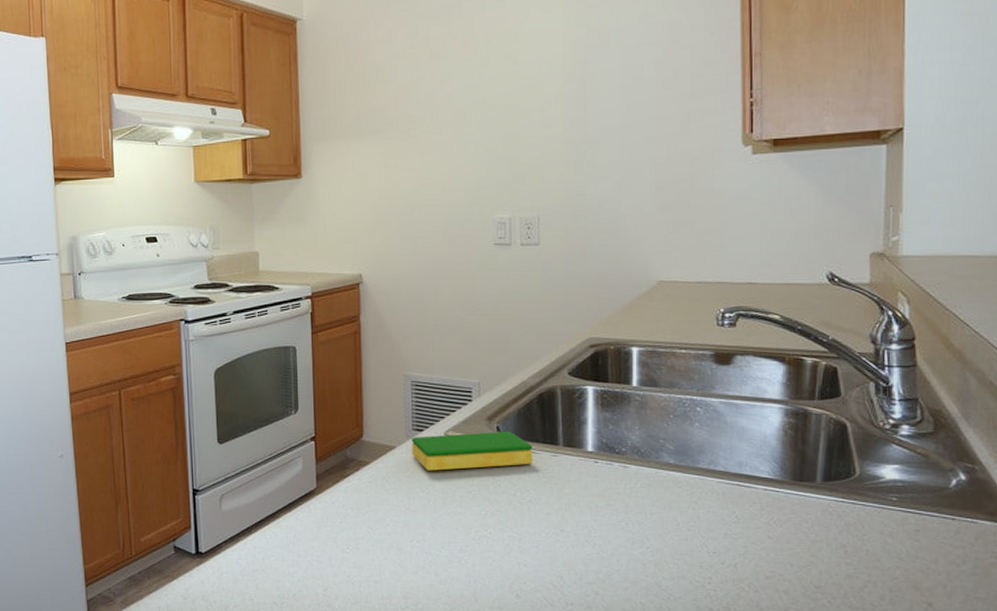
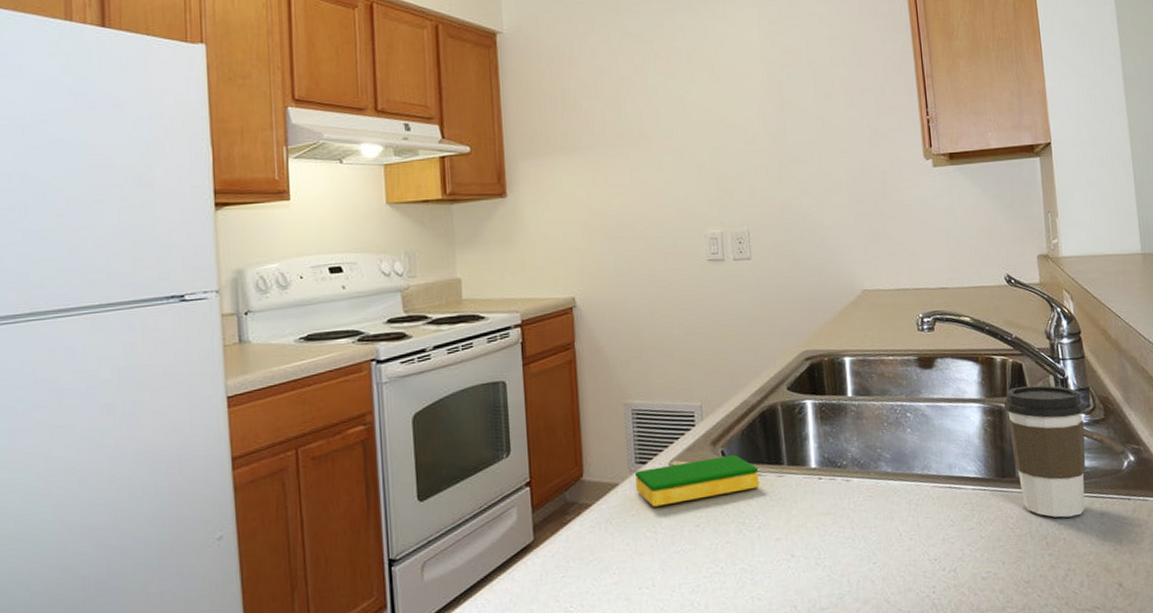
coffee cup: none [810,391,910,529] -> present [1003,385,1086,518]

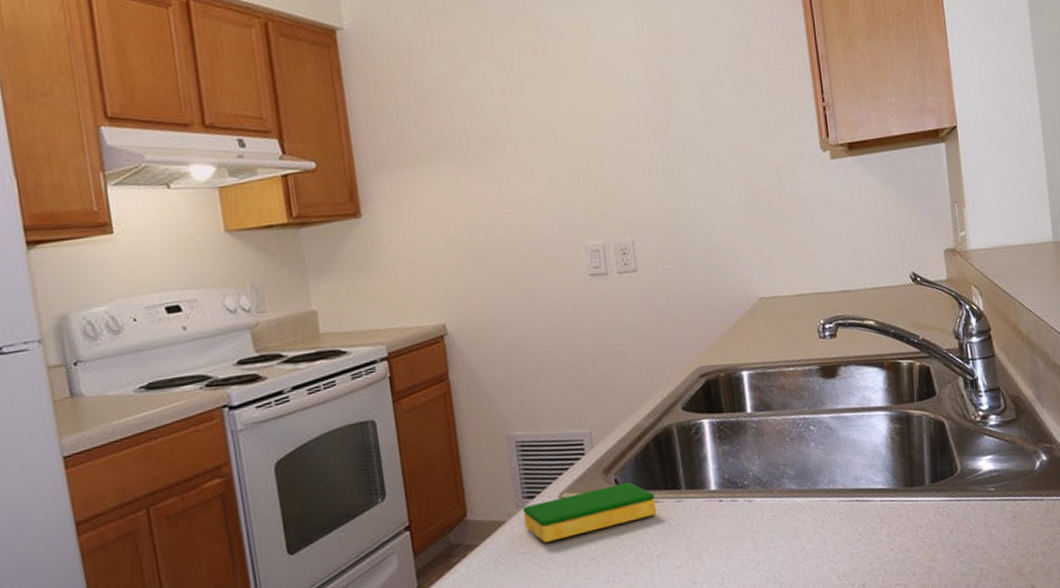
coffee cup: present [1003,385,1086,518] -> none [911,387,997,524]

